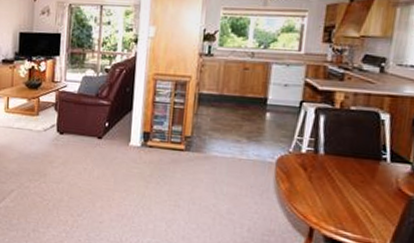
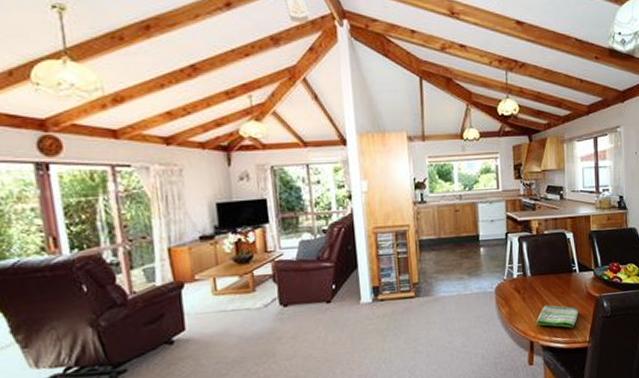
dish towel: none [320,190,382,225] -> present [535,304,579,328]

